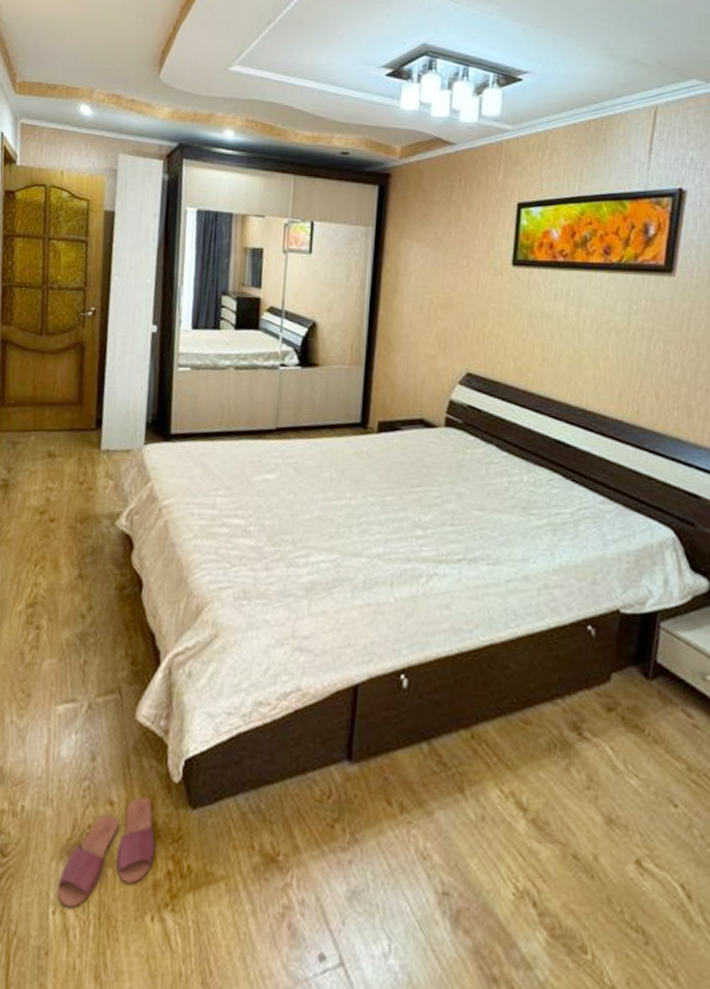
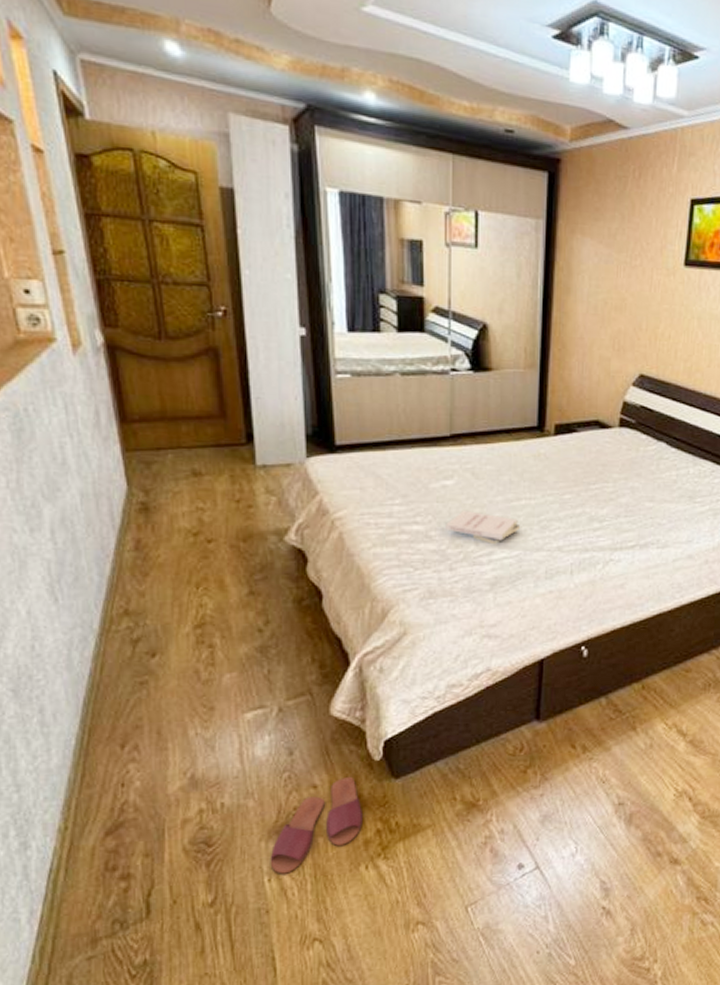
books: none [265,505,338,546] -> present [446,509,519,545]

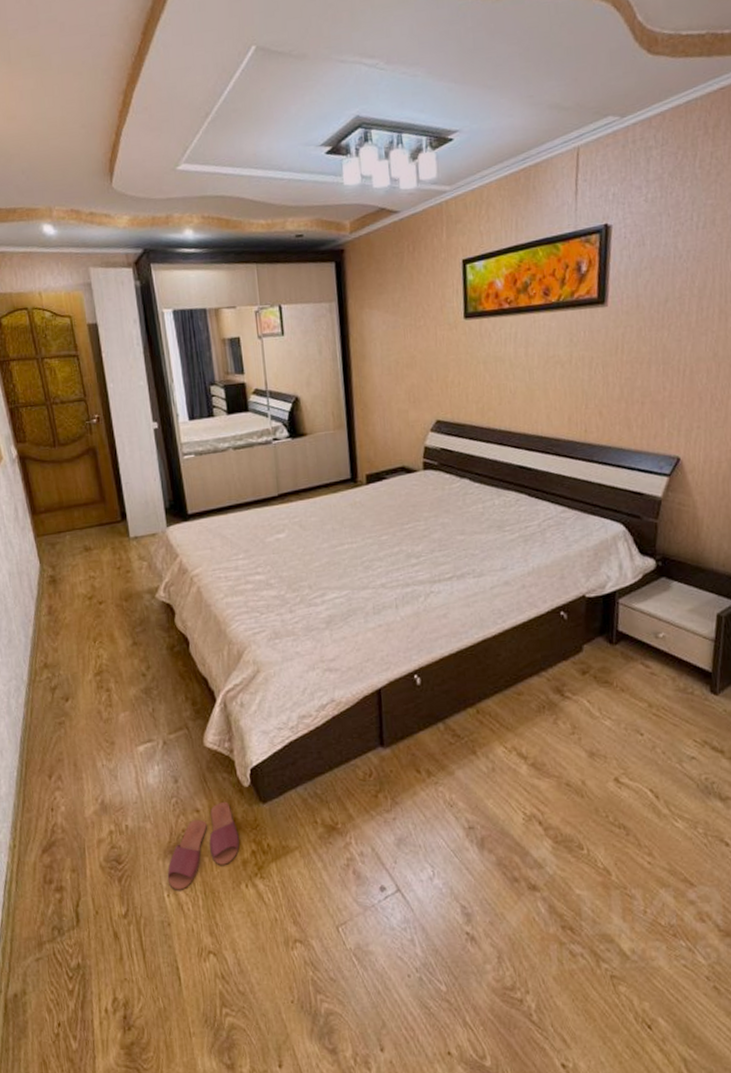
books: present [446,509,519,545] -> none [282,558,346,587]

